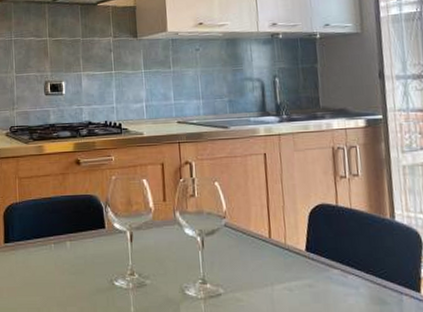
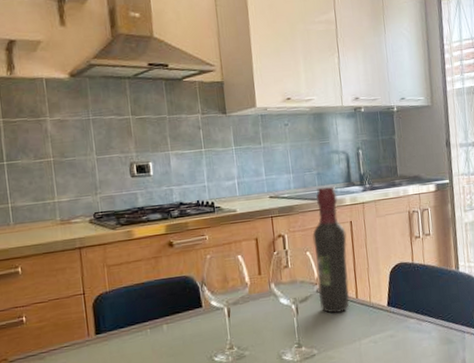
wine bottle: none [222,114,262,252] -> present [312,186,350,313]

